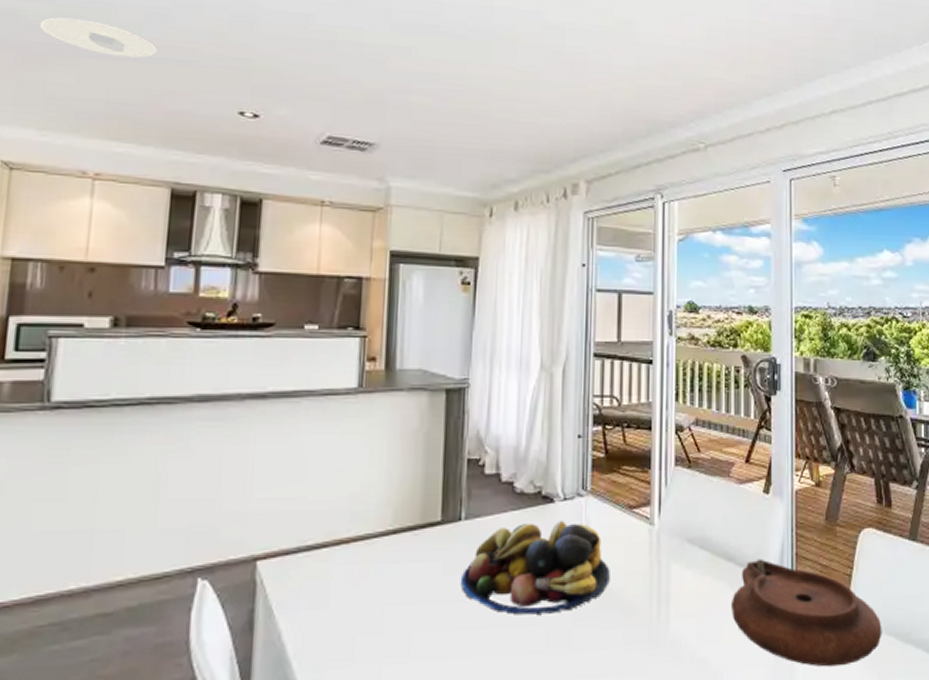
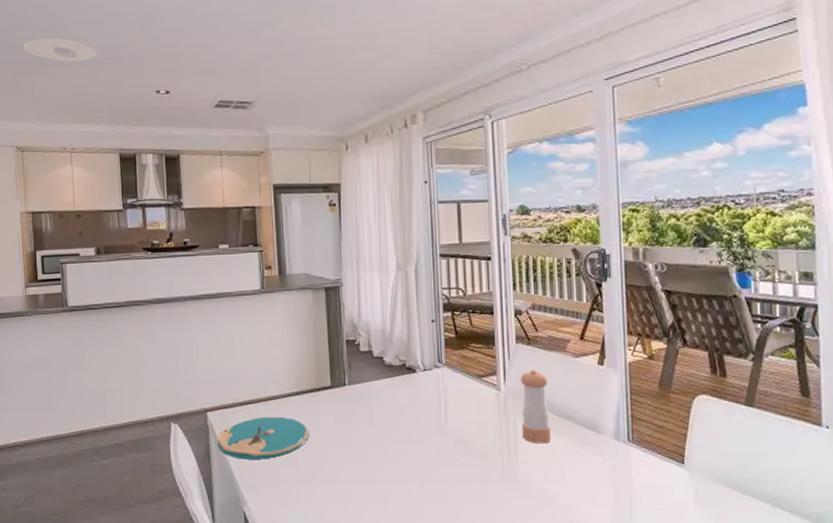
plate: none [266,564,405,629] -> present [217,416,310,459]
fruit bowl: present [461,520,610,615] -> none [350,386,466,456]
pepper shaker: none [676,499,709,592] -> present [520,369,551,444]
plate: present [731,558,882,667] -> none [573,419,719,510]

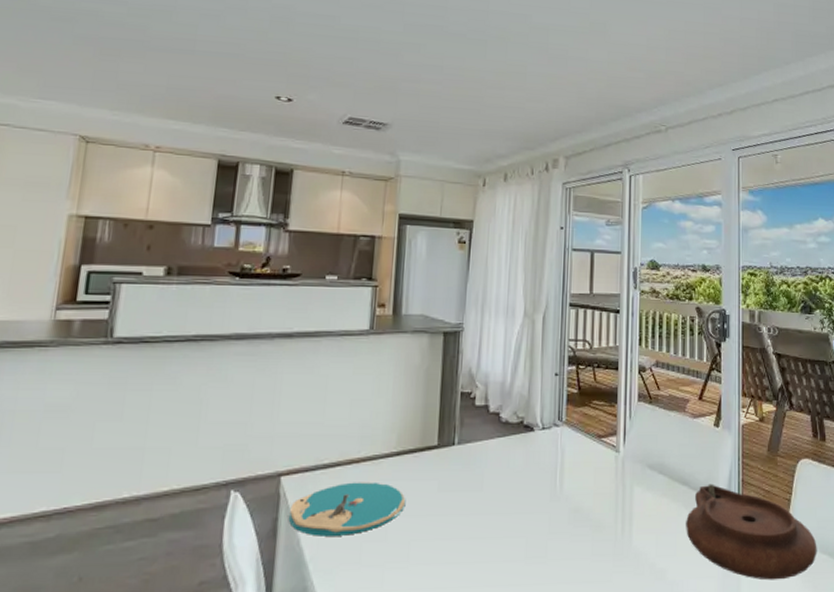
recessed light: present [23,38,98,62] -> none [114,17,211,52]
pepper shaker: present [520,369,551,444] -> none [638,430,667,512]
plate: none [573,419,719,510] -> present [686,483,817,580]

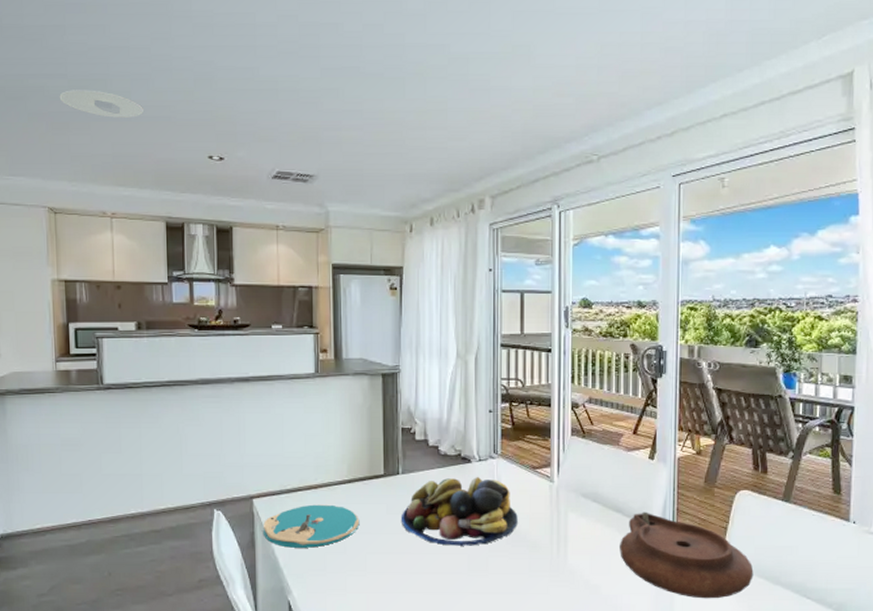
recessed light: none [114,17,211,52] -> present [59,90,145,118]
fruit bowl: none [454,446,581,528] -> present [402,476,518,546]

